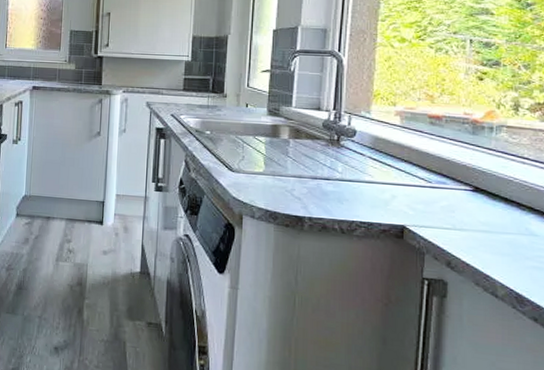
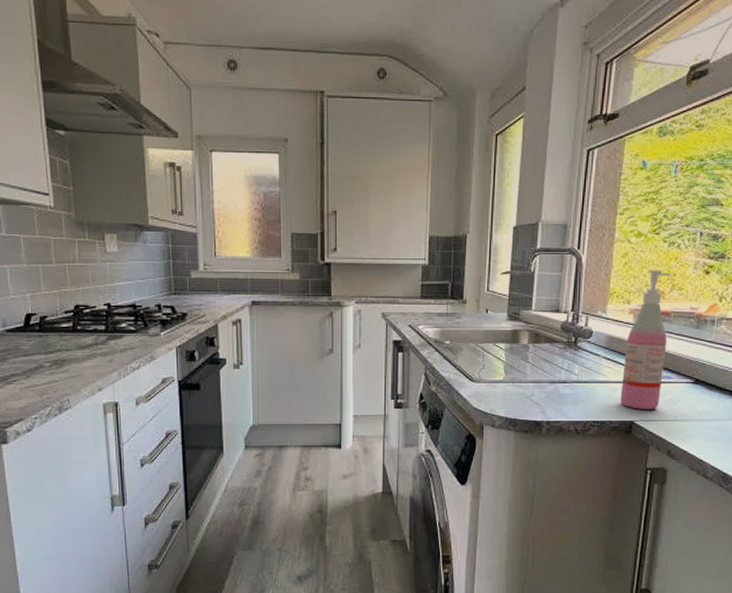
soap dispenser: none [389,74,440,215] -> present [620,270,671,409]

